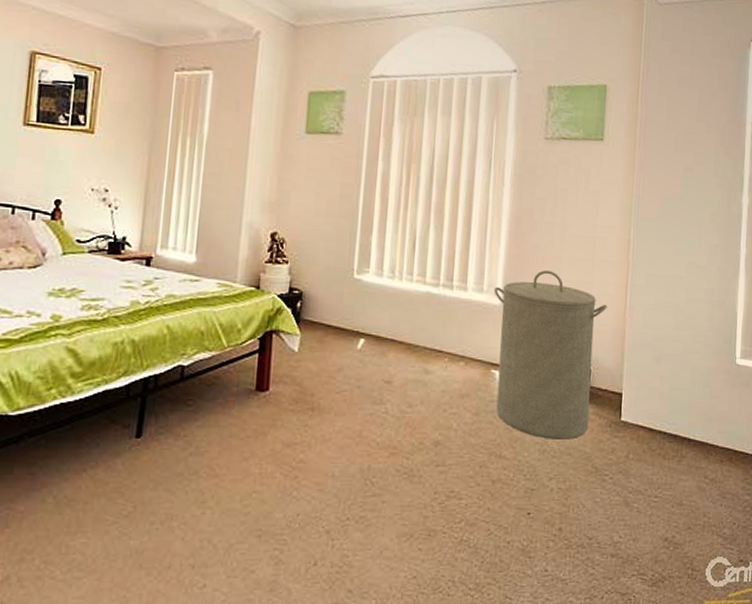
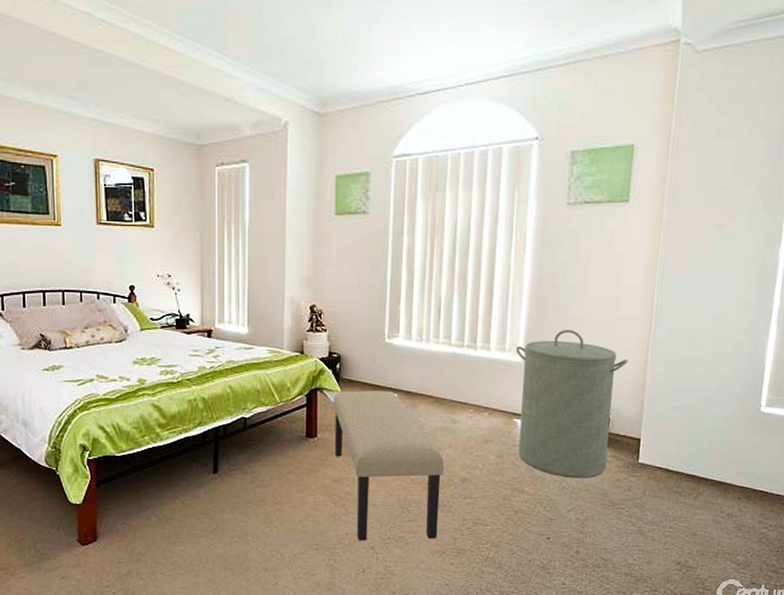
bench: none [288,334,415,523] -> present [333,390,444,541]

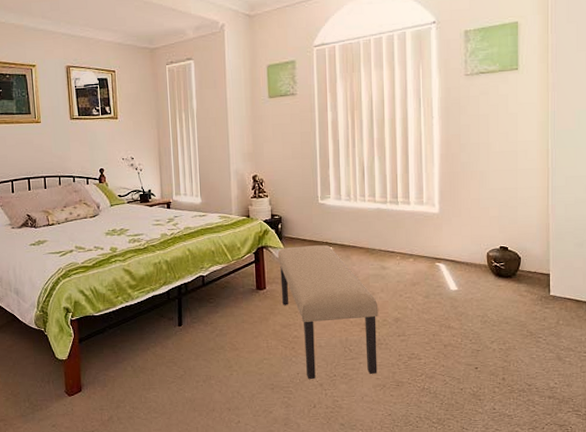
laundry hamper: present [515,329,628,478] -> none [432,182,532,313]

